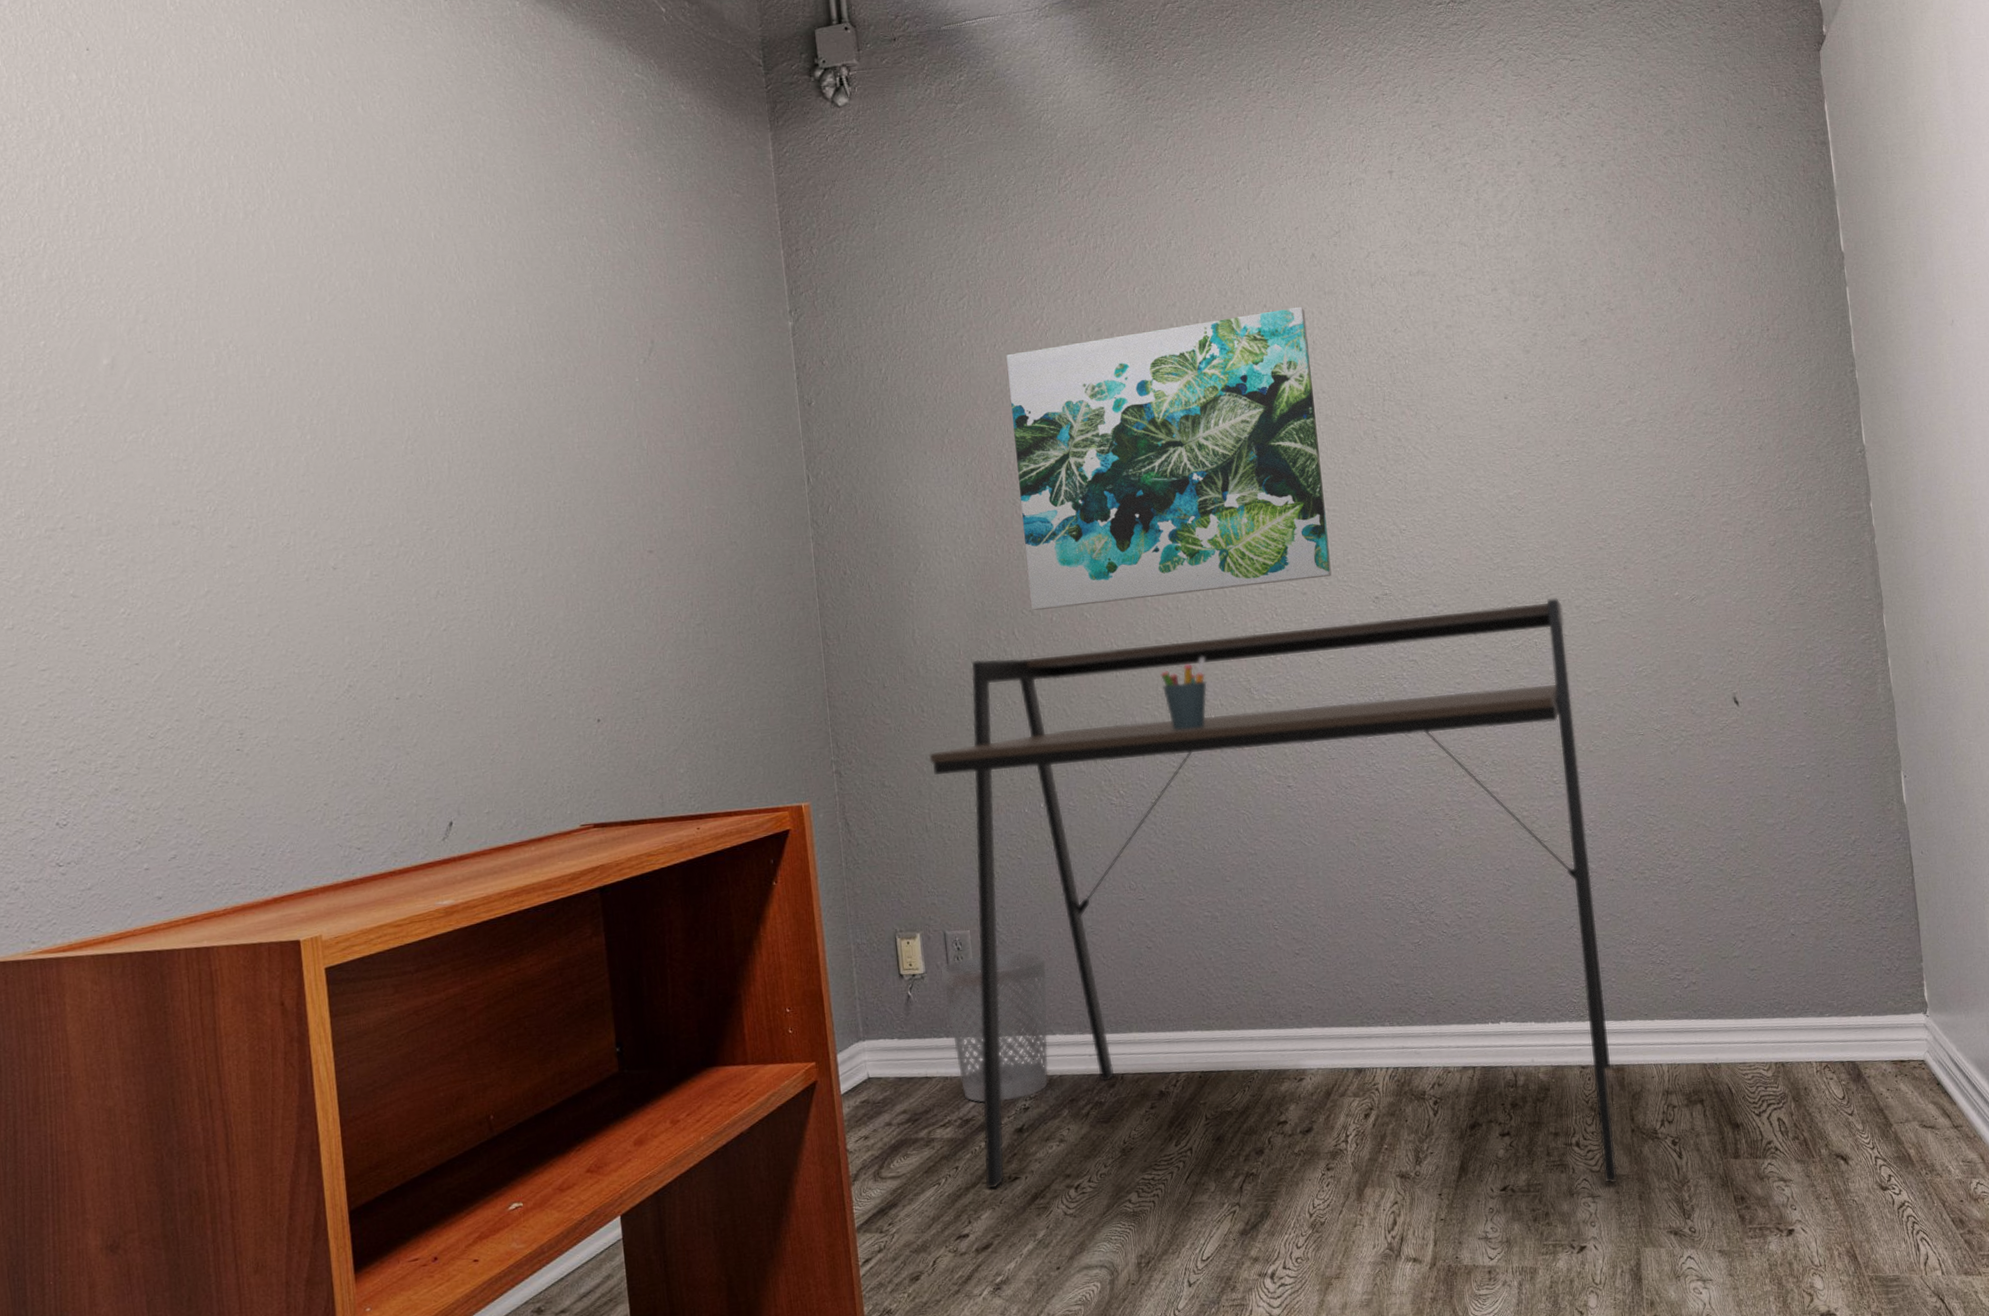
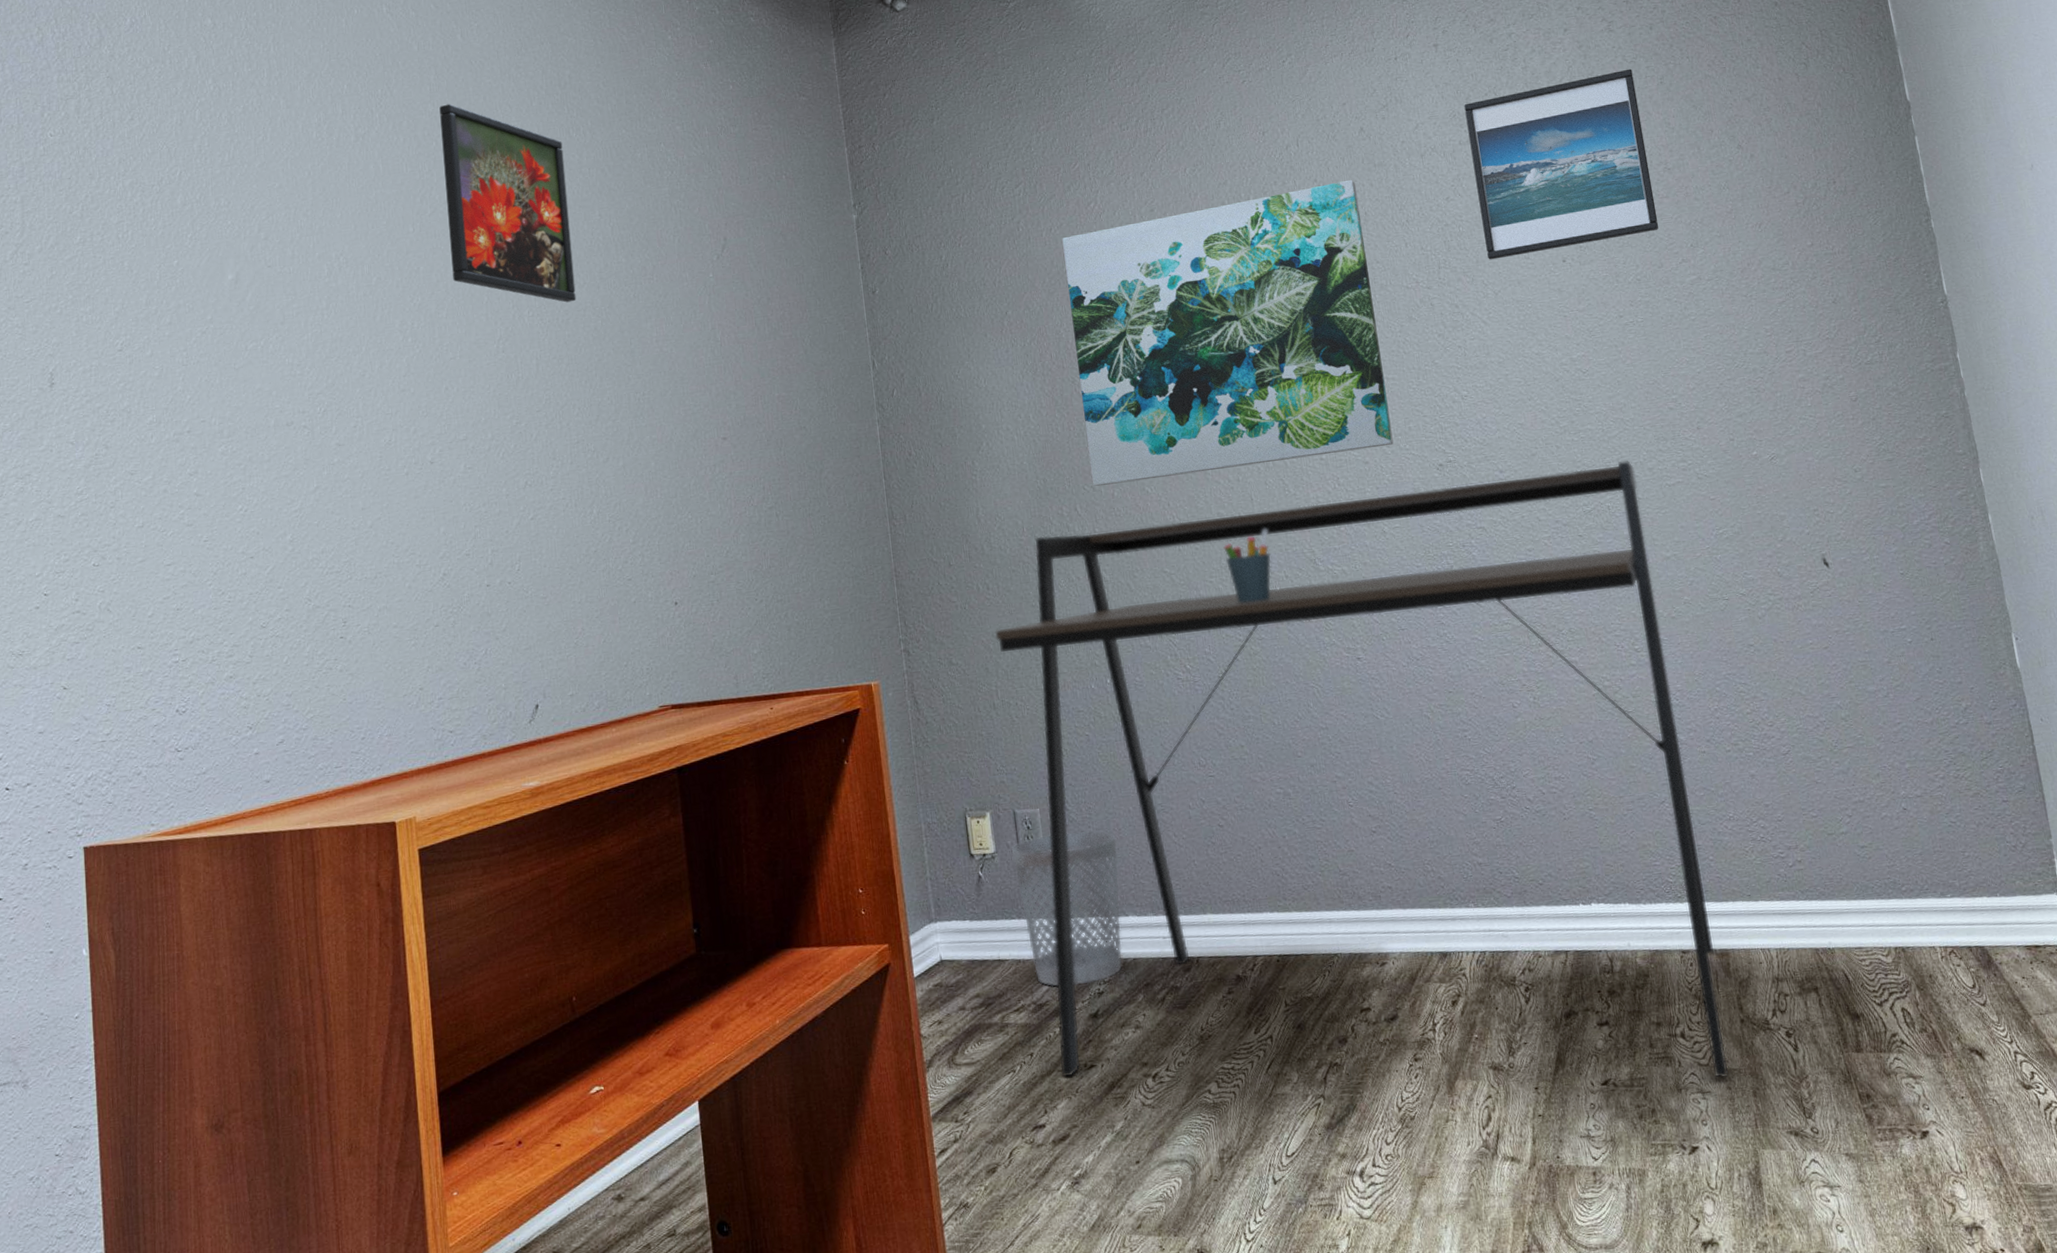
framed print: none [338,182,492,403] -> present [439,104,576,303]
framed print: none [1415,206,1599,394] -> present [1464,68,1659,260]

